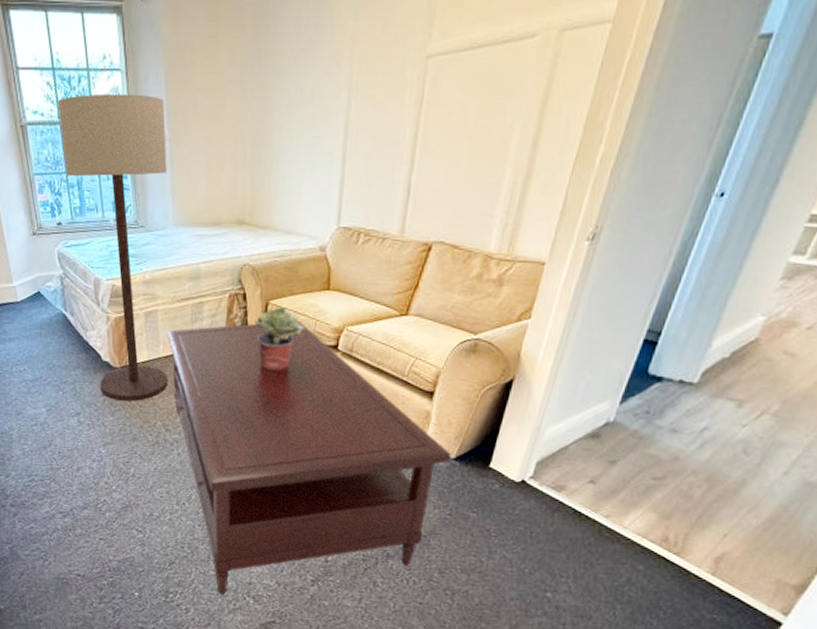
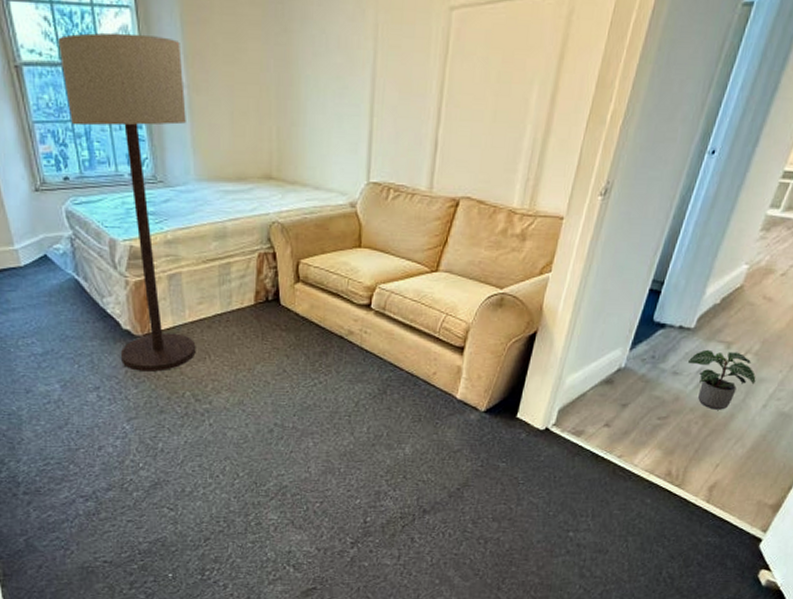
coffee table: present [167,320,451,596] -> none [193,279,481,568]
potted plant: present [255,306,304,370] -> none [286,265,337,332]
potted plant: none [690,407,775,474] -> present [688,349,756,410]

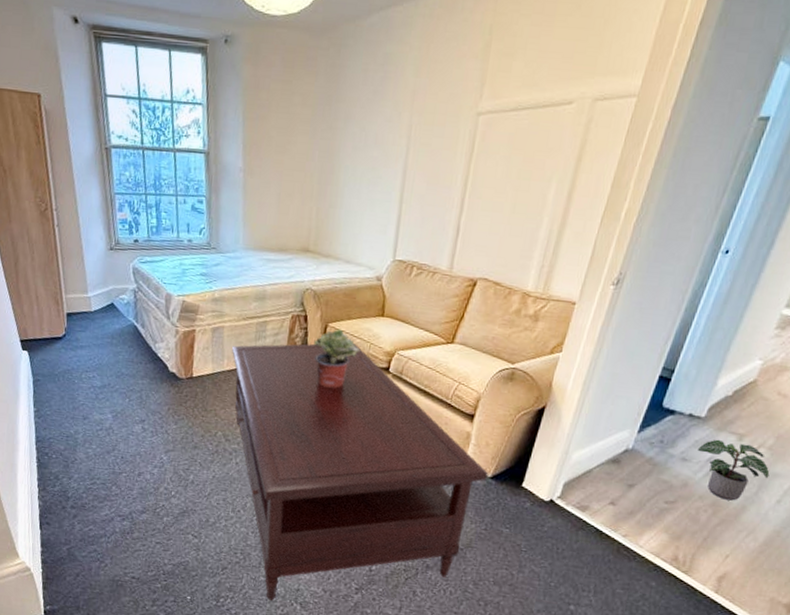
floor lamp: present [58,33,196,372] -> none [141,124,241,412]
coffee table: none [193,279,481,568] -> present [232,342,488,601]
potted plant: none [286,265,337,332] -> present [314,328,359,389]

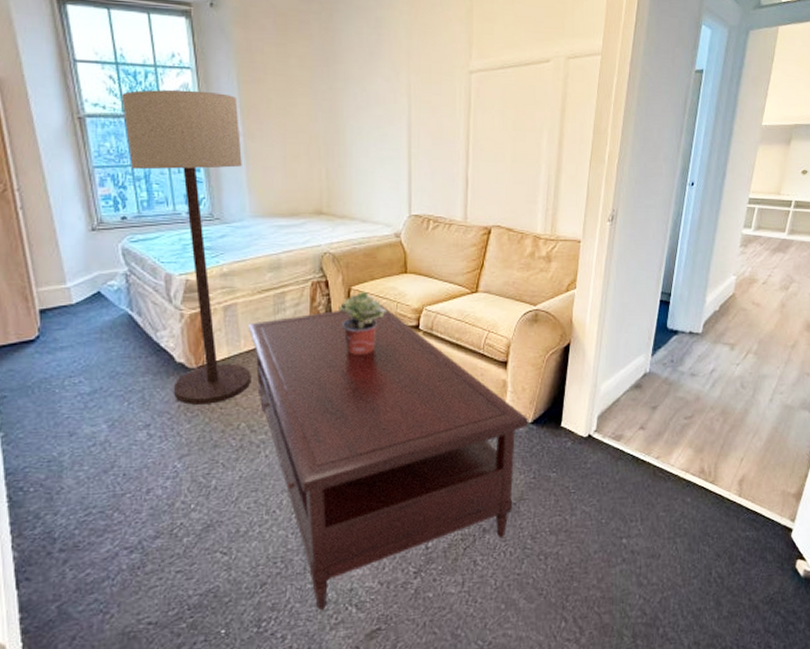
floor lamp: none [141,124,241,412] -> present [122,89,251,405]
potted plant: present [698,439,770,501] -> none [702,351,760,407]

